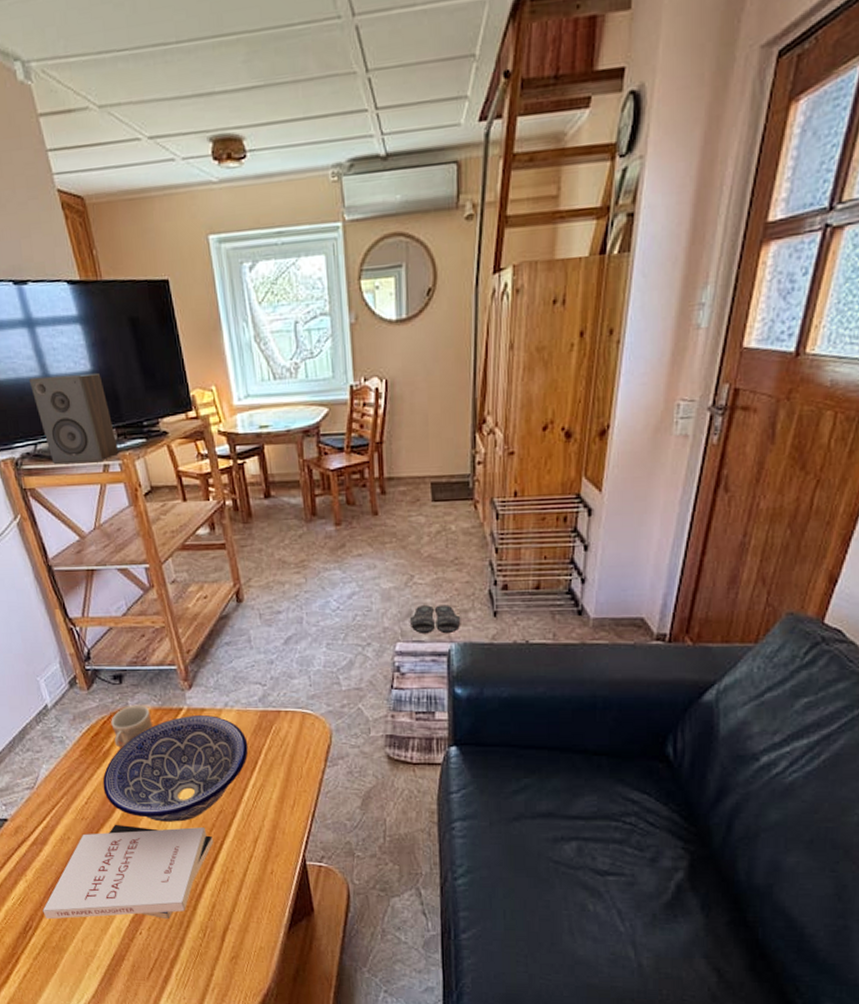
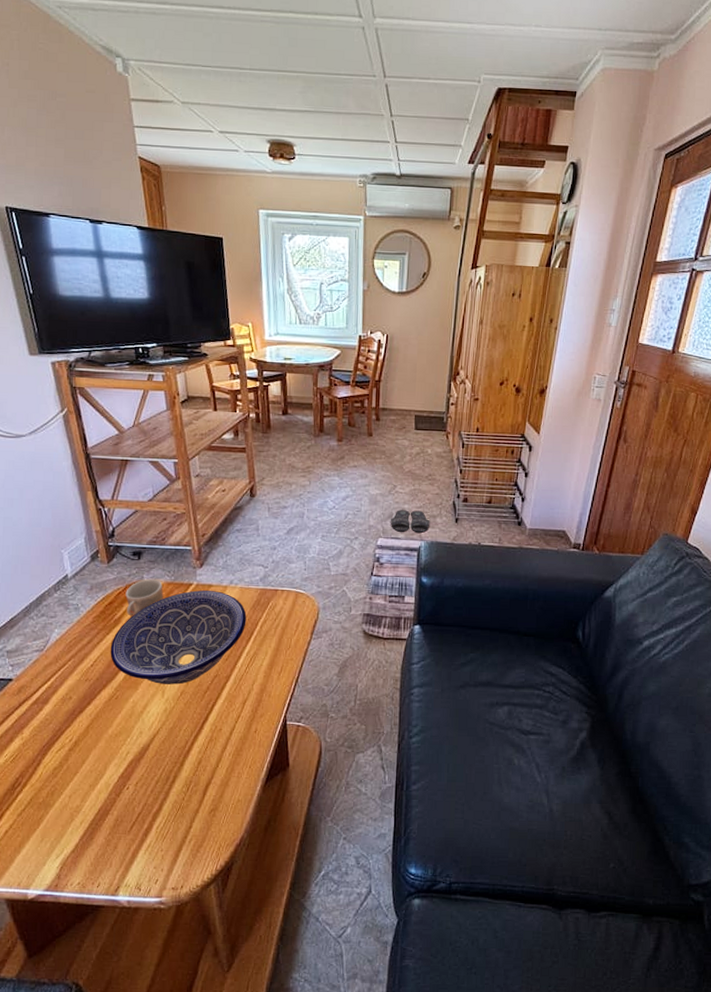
speaker: present [28,372,119,465] -> none [91,298,164,372]
books: present [42,824,214,920] -> none [34,685,207,776]

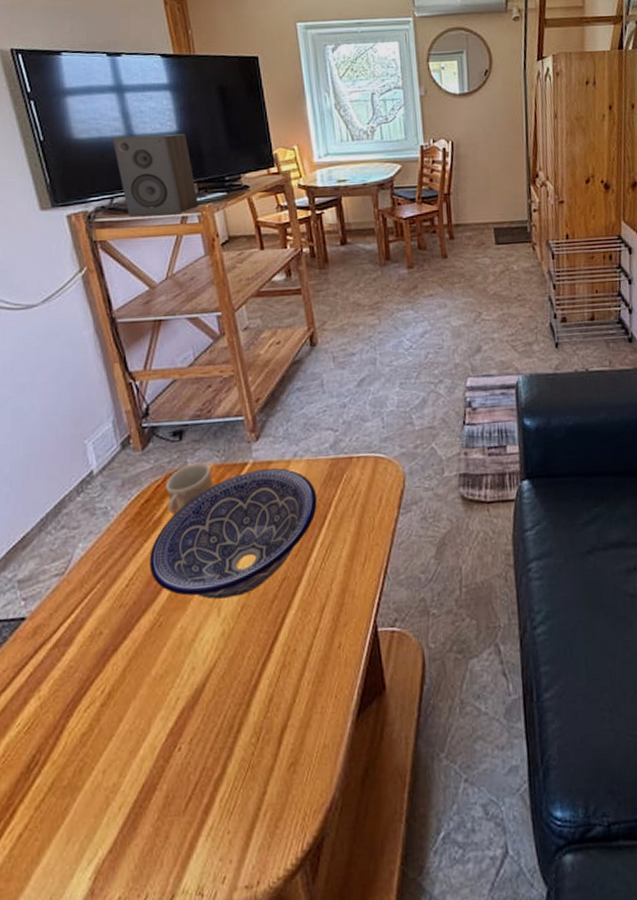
speaker: none [91,298,164,372] -> present [112,133,198,217]
slippers: present [390,510,430,534] -> none [478,338,526,368]

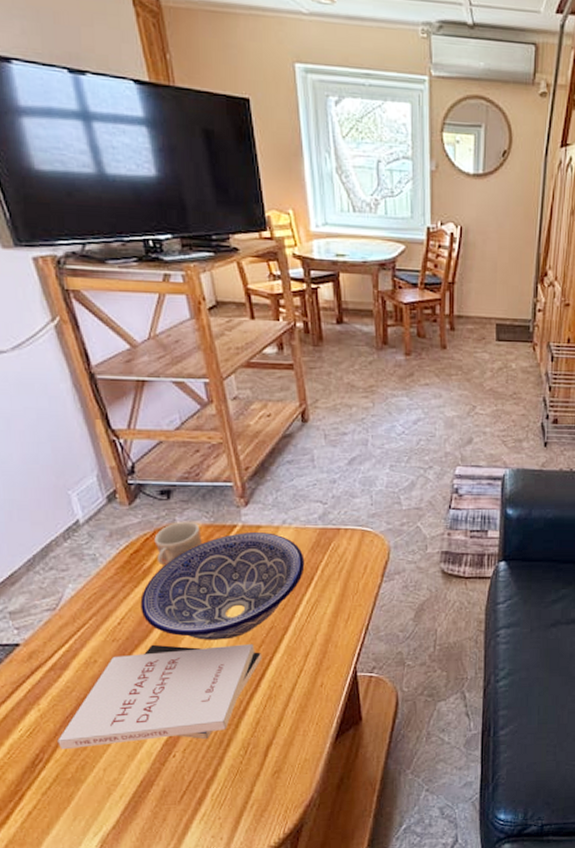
books: none [56,600,275,748] -> present [57,644,263,750]
speaker: present [112,133,198,217] -> none [80,174,182,271]

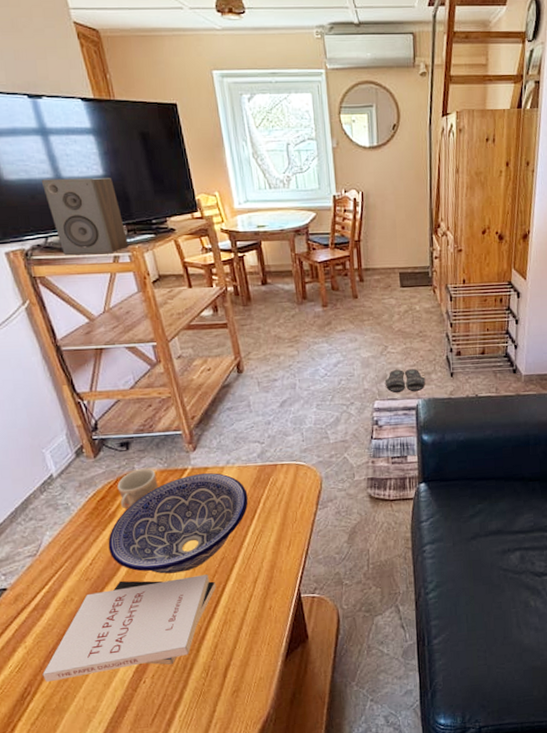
speaker: none [80,174,182,271] -> present [41,177,129,256]
slippers: none [469,434,516,460] -> present [384,369,426,393]

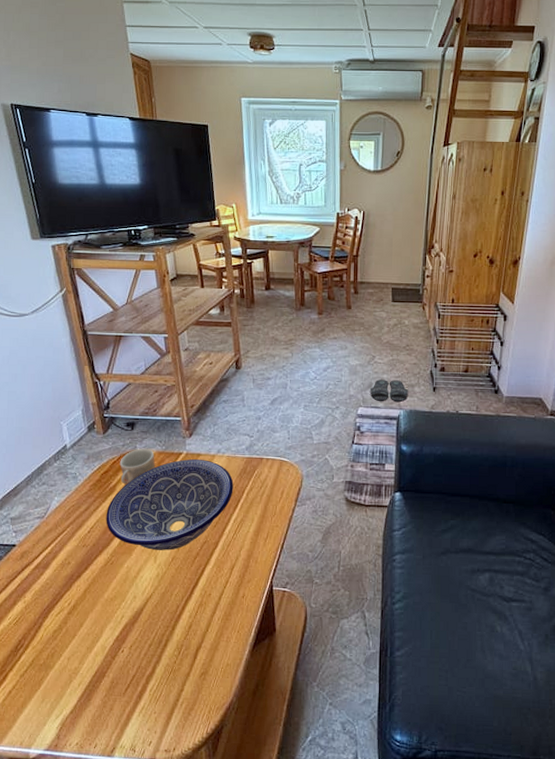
speaker: present [41,177,129,256] -> none [88,185,154,253]
books: present [42,574,217,683] -> none [36,551,197,639]

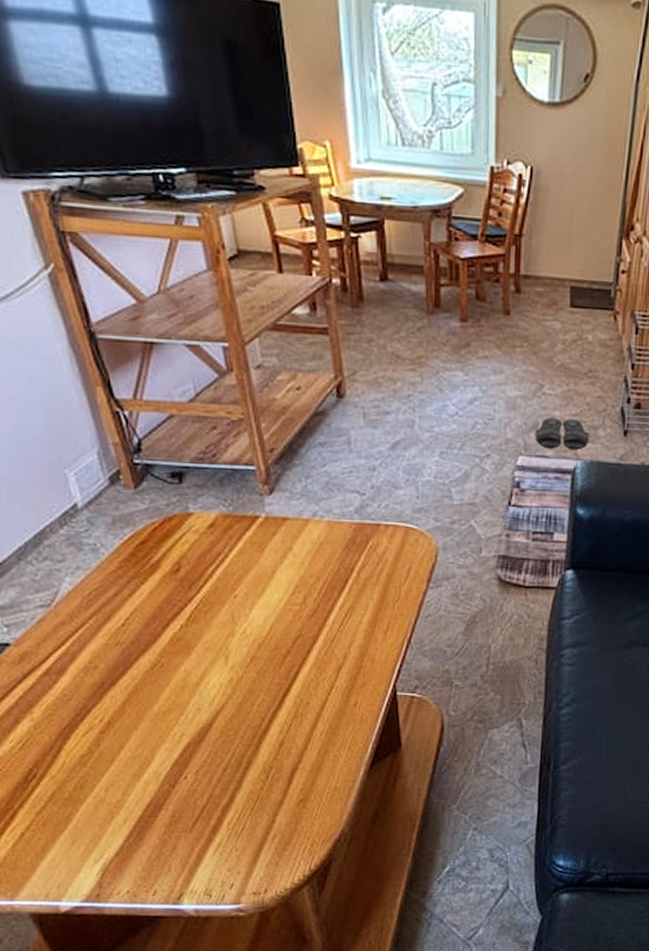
decorative bowl: present [106,459,234,551] -> none [147,525,338,648]
mug: present [120,448,156,486] -> none [164,509,221,562]

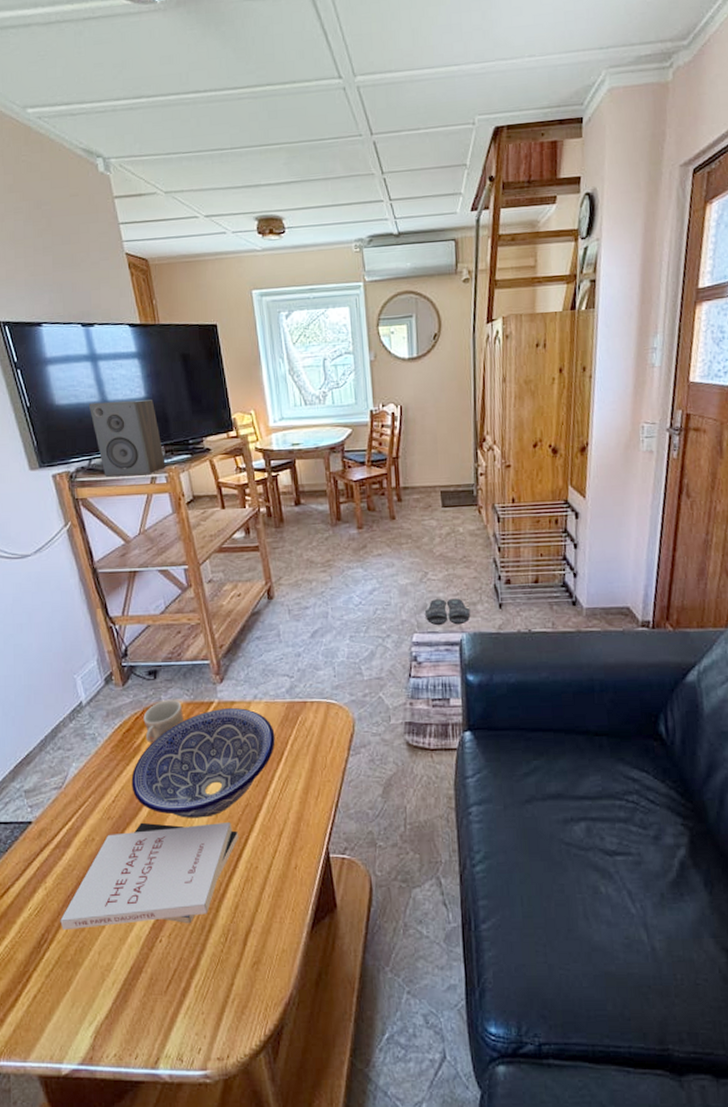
books: none [53,650,288,766] -> present [60,822,239,931]
speaker: none [77,91,198,212] -> present [88,399,166,477]
decorative bowl: none [147,525,338,648] -> present [131,708,275,818]
mug: none [164,509,221,562] -> present [143,699,185,745]

